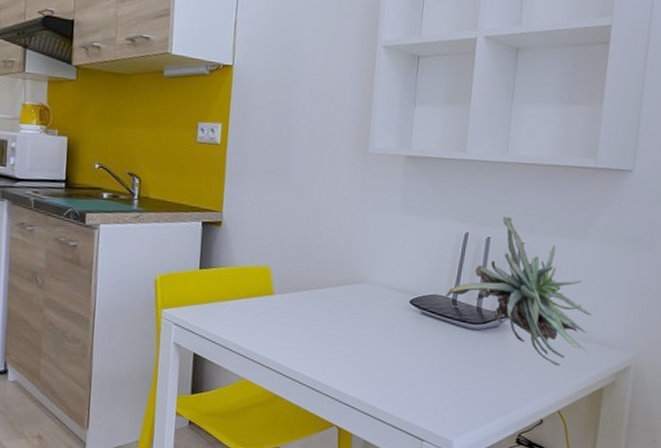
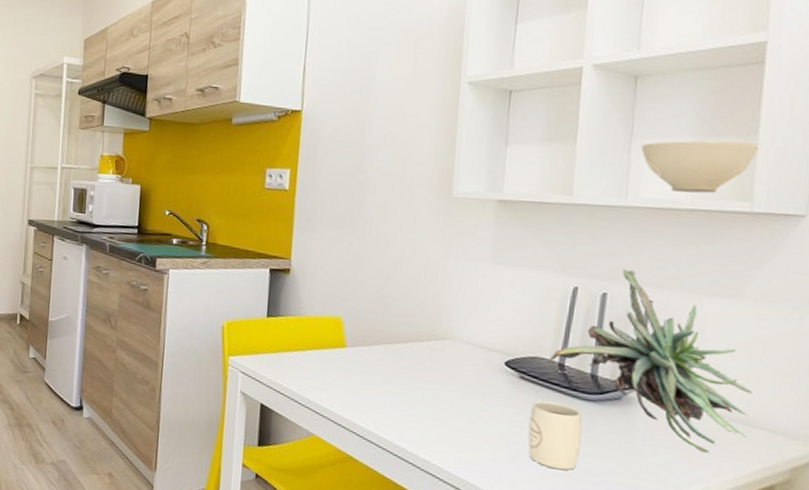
mug: none [427,333,470,391] -> present [527,401,583,471]
bowl: none [519,106,603,152] -> present [640,140,760,194]

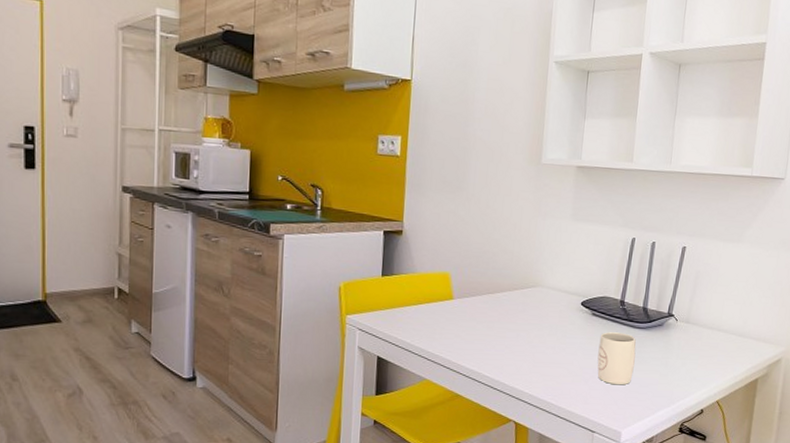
plant: present [549,269,753,453] -> none [614,222,748,360]
bowl: present [640,140,760,194] -> none [681,119,759,162]

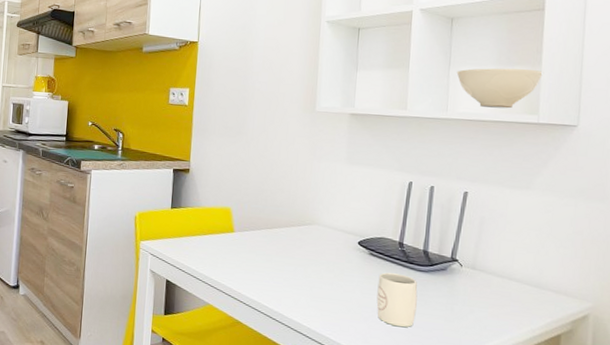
bowl: none [681,119,759,162] -> present [456,68,543,109]

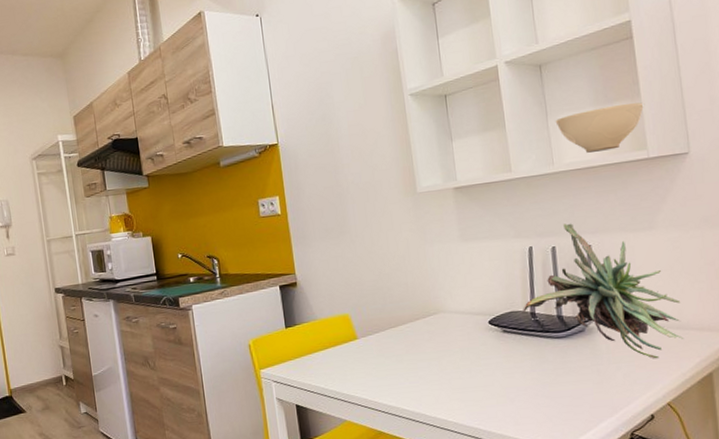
mug: present [376,272,418,328] -> none [516,345,563,401]
plant: none [392,167,543,311] -> present [523,223,684,359]

